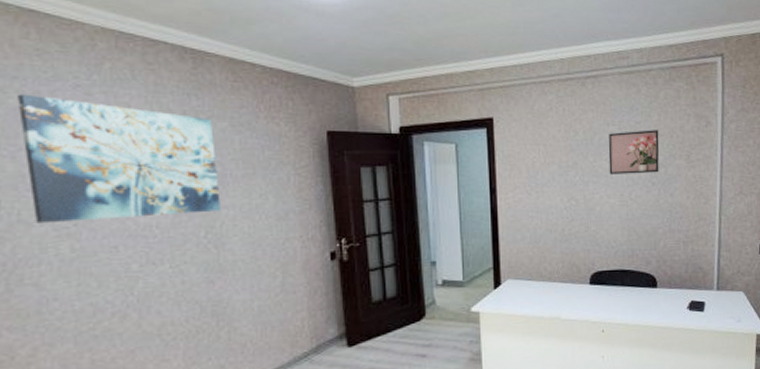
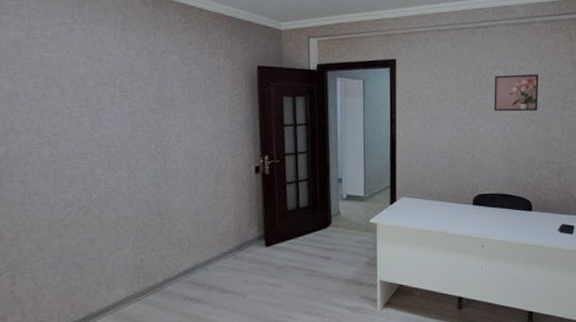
wall art: present [17,94,221,224] -> none [16,28,169,133]

